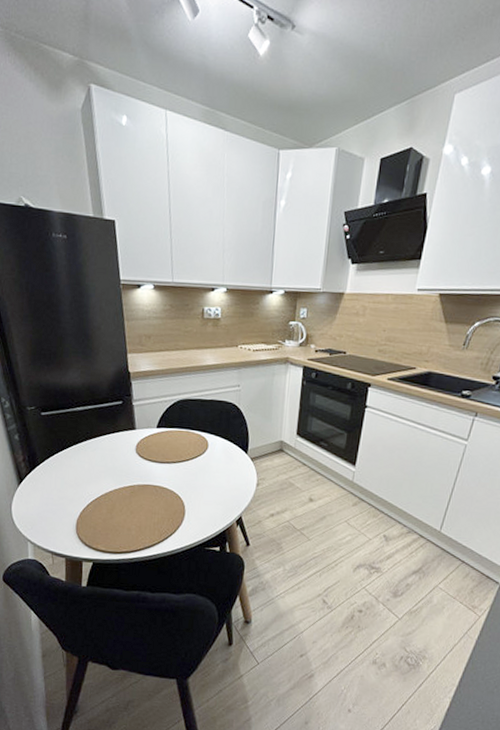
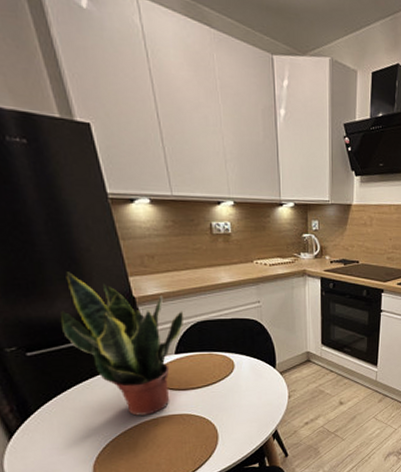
potted plant: none [70,346,169,482] -> present [60,272,184,416]

